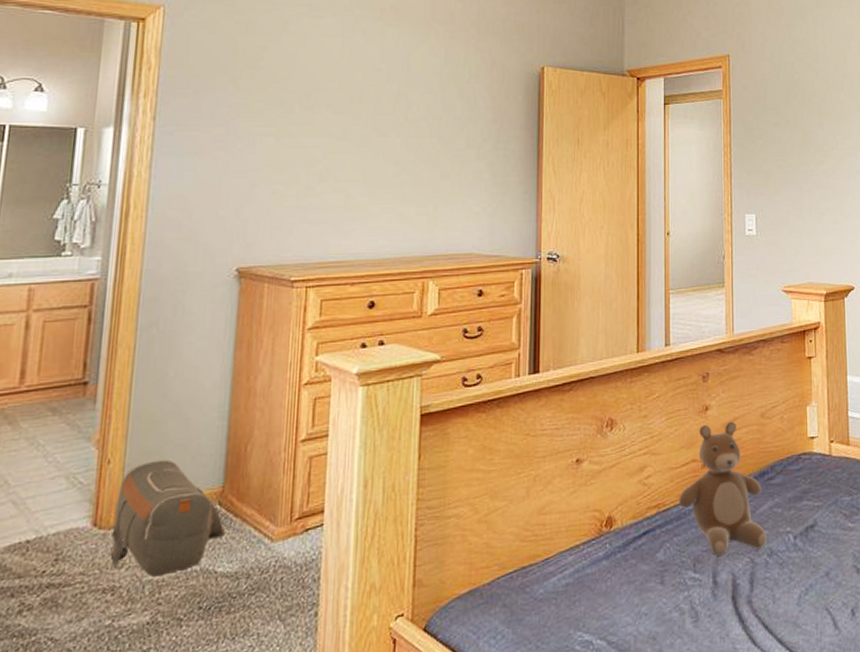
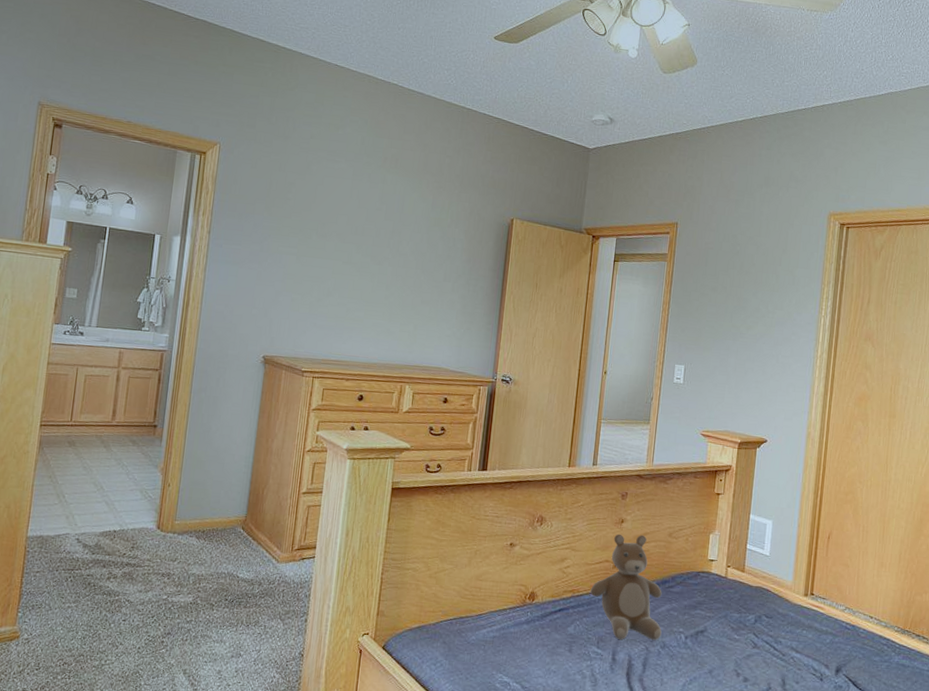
duffel bag: present [110,459,225,577] -> none [167,489,245,572]

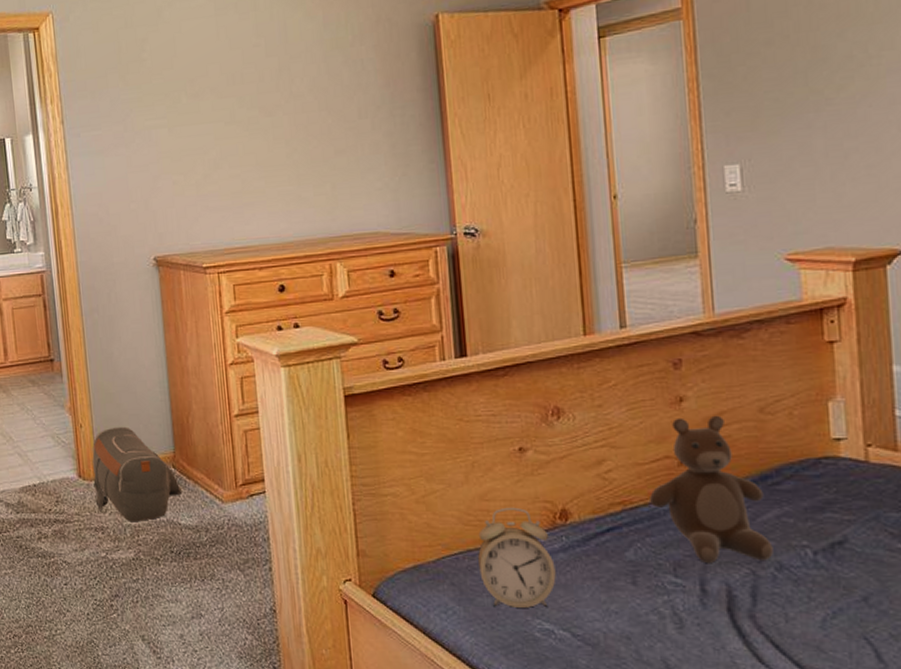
duffel bag: none [167,489,245,572] -> present [92,426,182,522]
alarm clock: none [465,586,520,665] -> present [477,507,556,608]

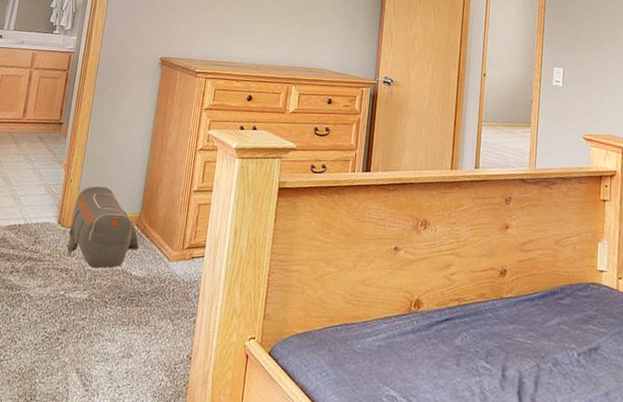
alarm clock: present [477,507,556,608] -> none [351,292,406,378]
bear: present [650,415,773,563] -> none [477,240,553,356]

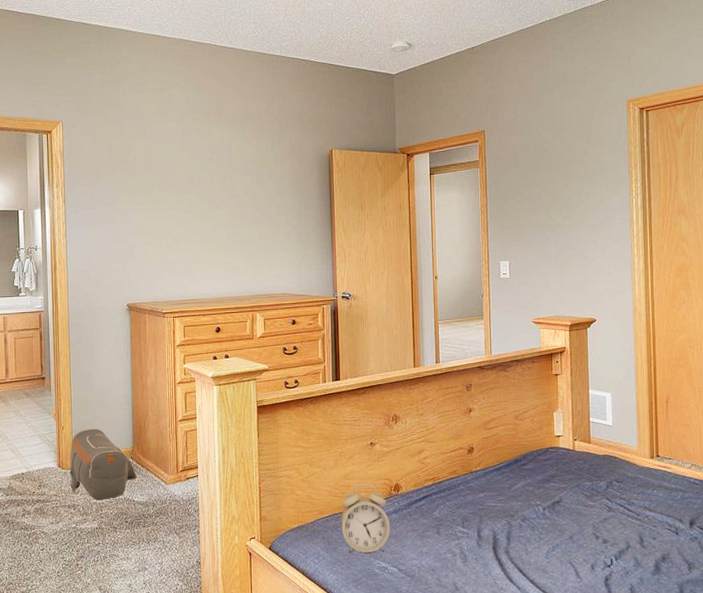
alarm clock: none [351,292,406,378] -> present [340,483,390,553]

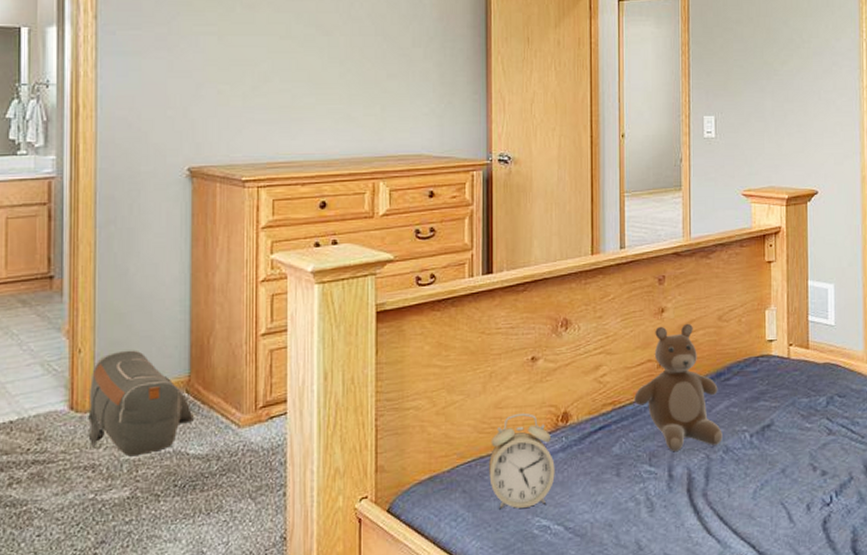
bear: none [450,420,520,517] -> present [634,323,723,451]

